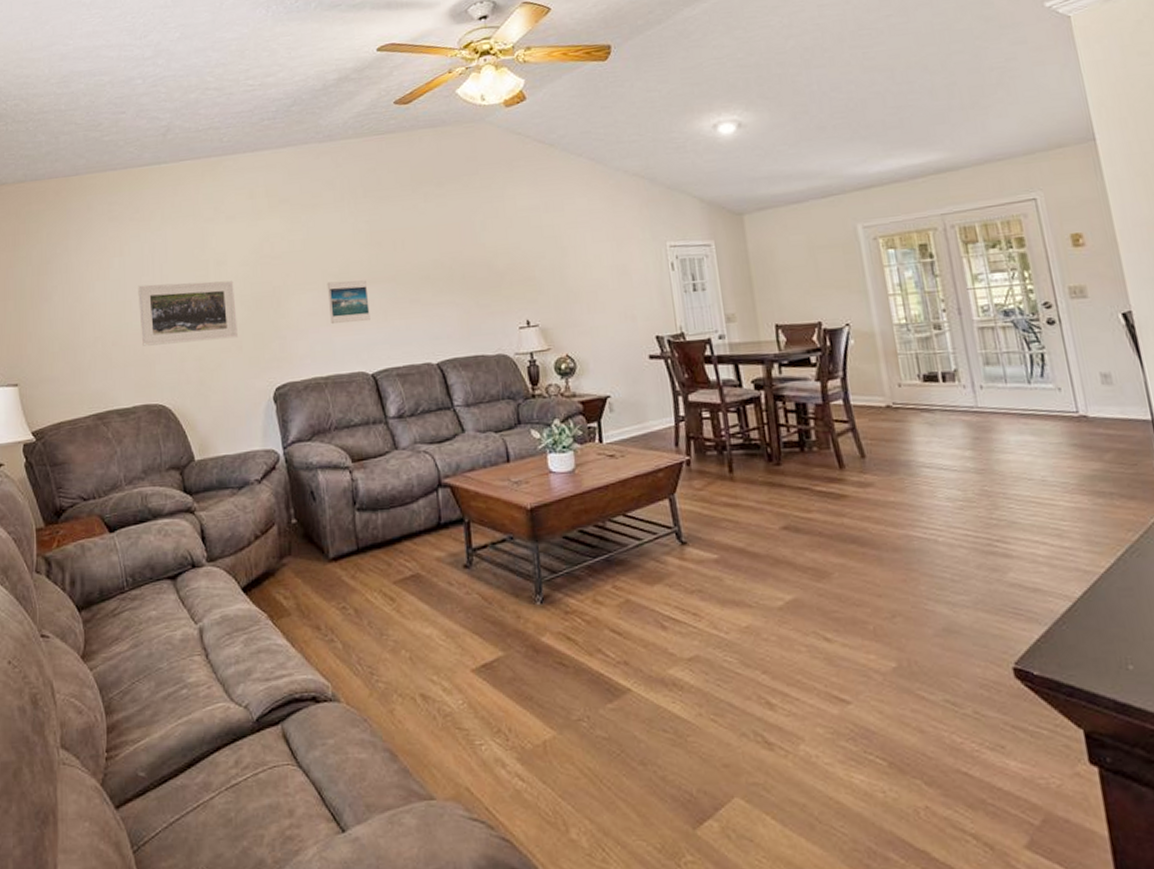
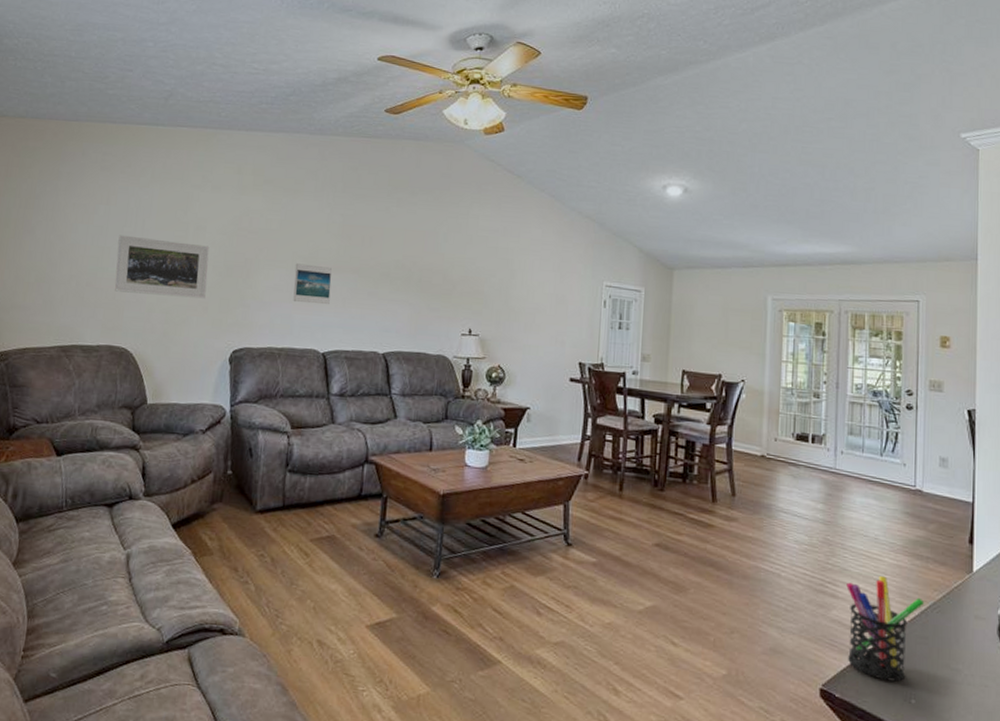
pen holder: none [1019,522,1120,647] -> present [846,575,925,682]

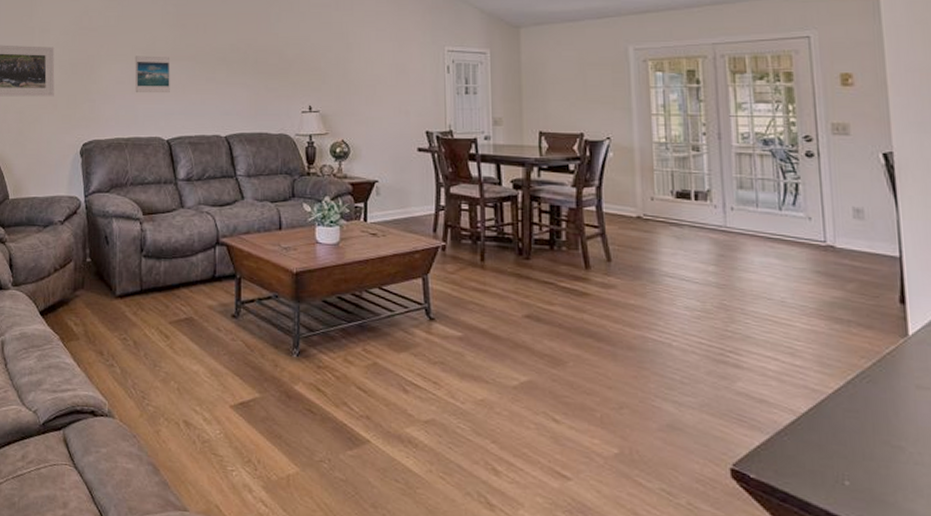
pen holder: present [846,575,925,682] -> none [751,342,851,461]

